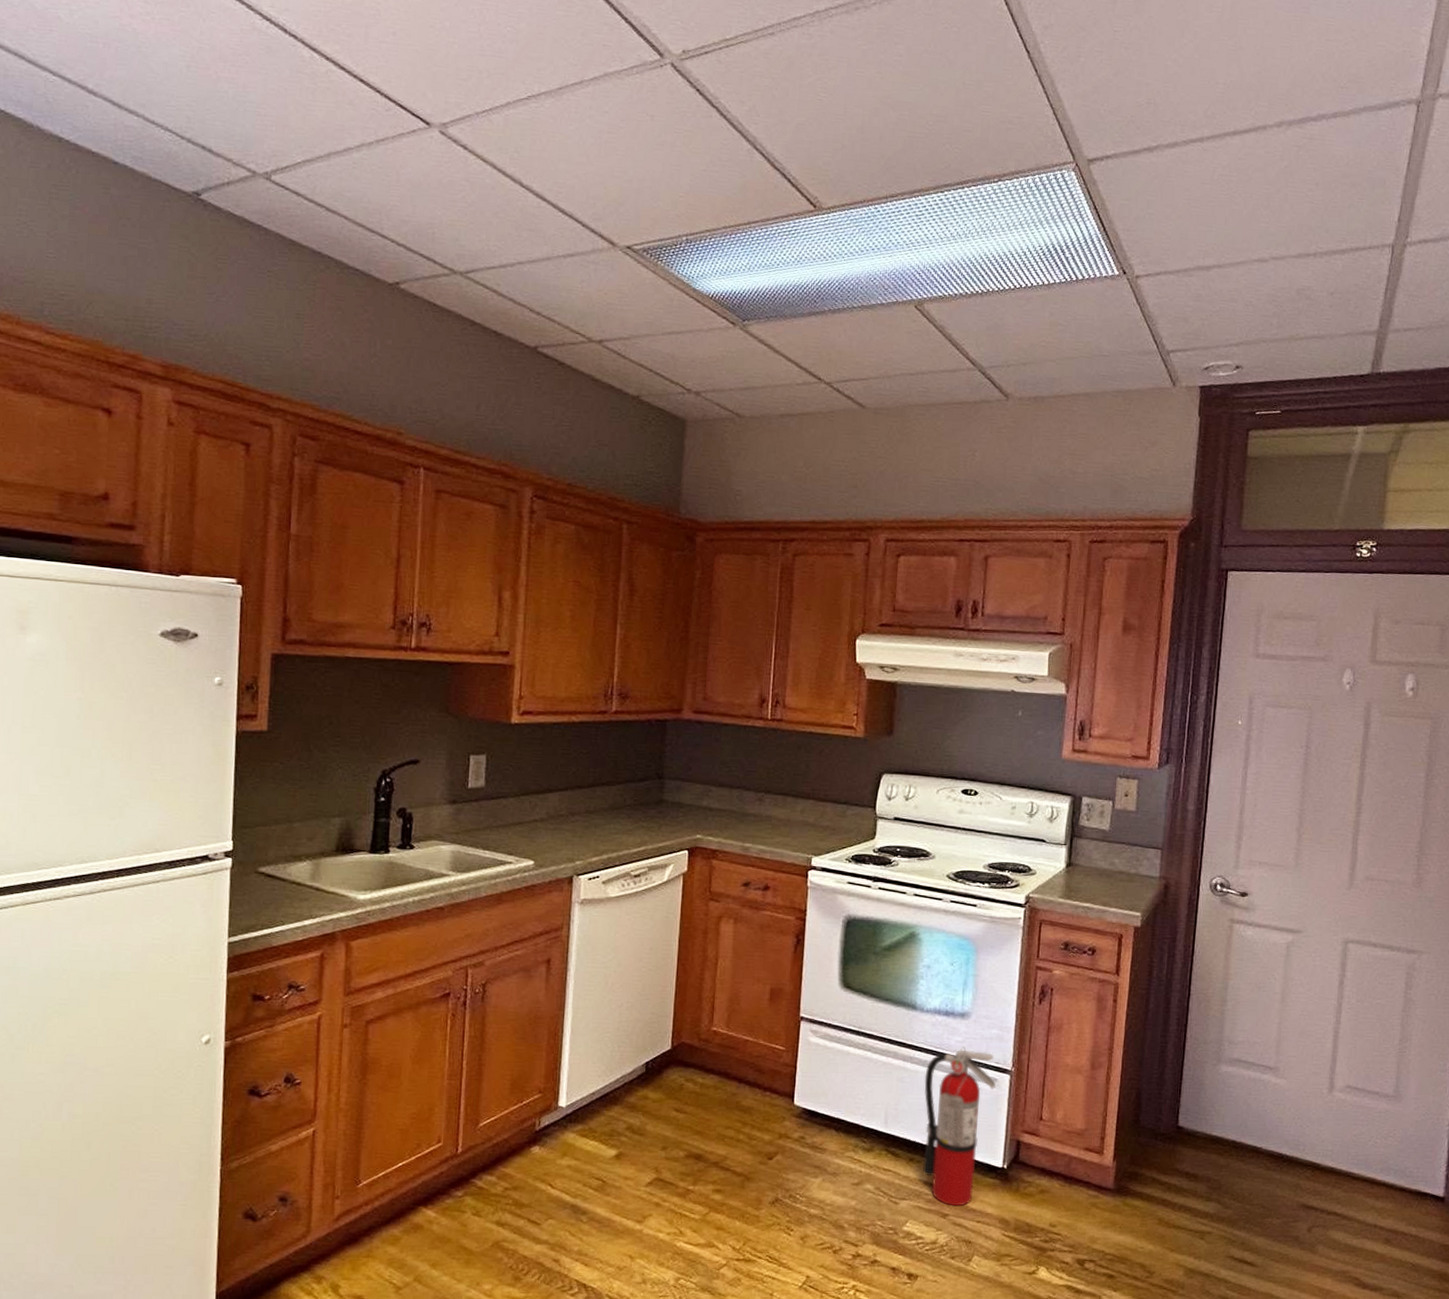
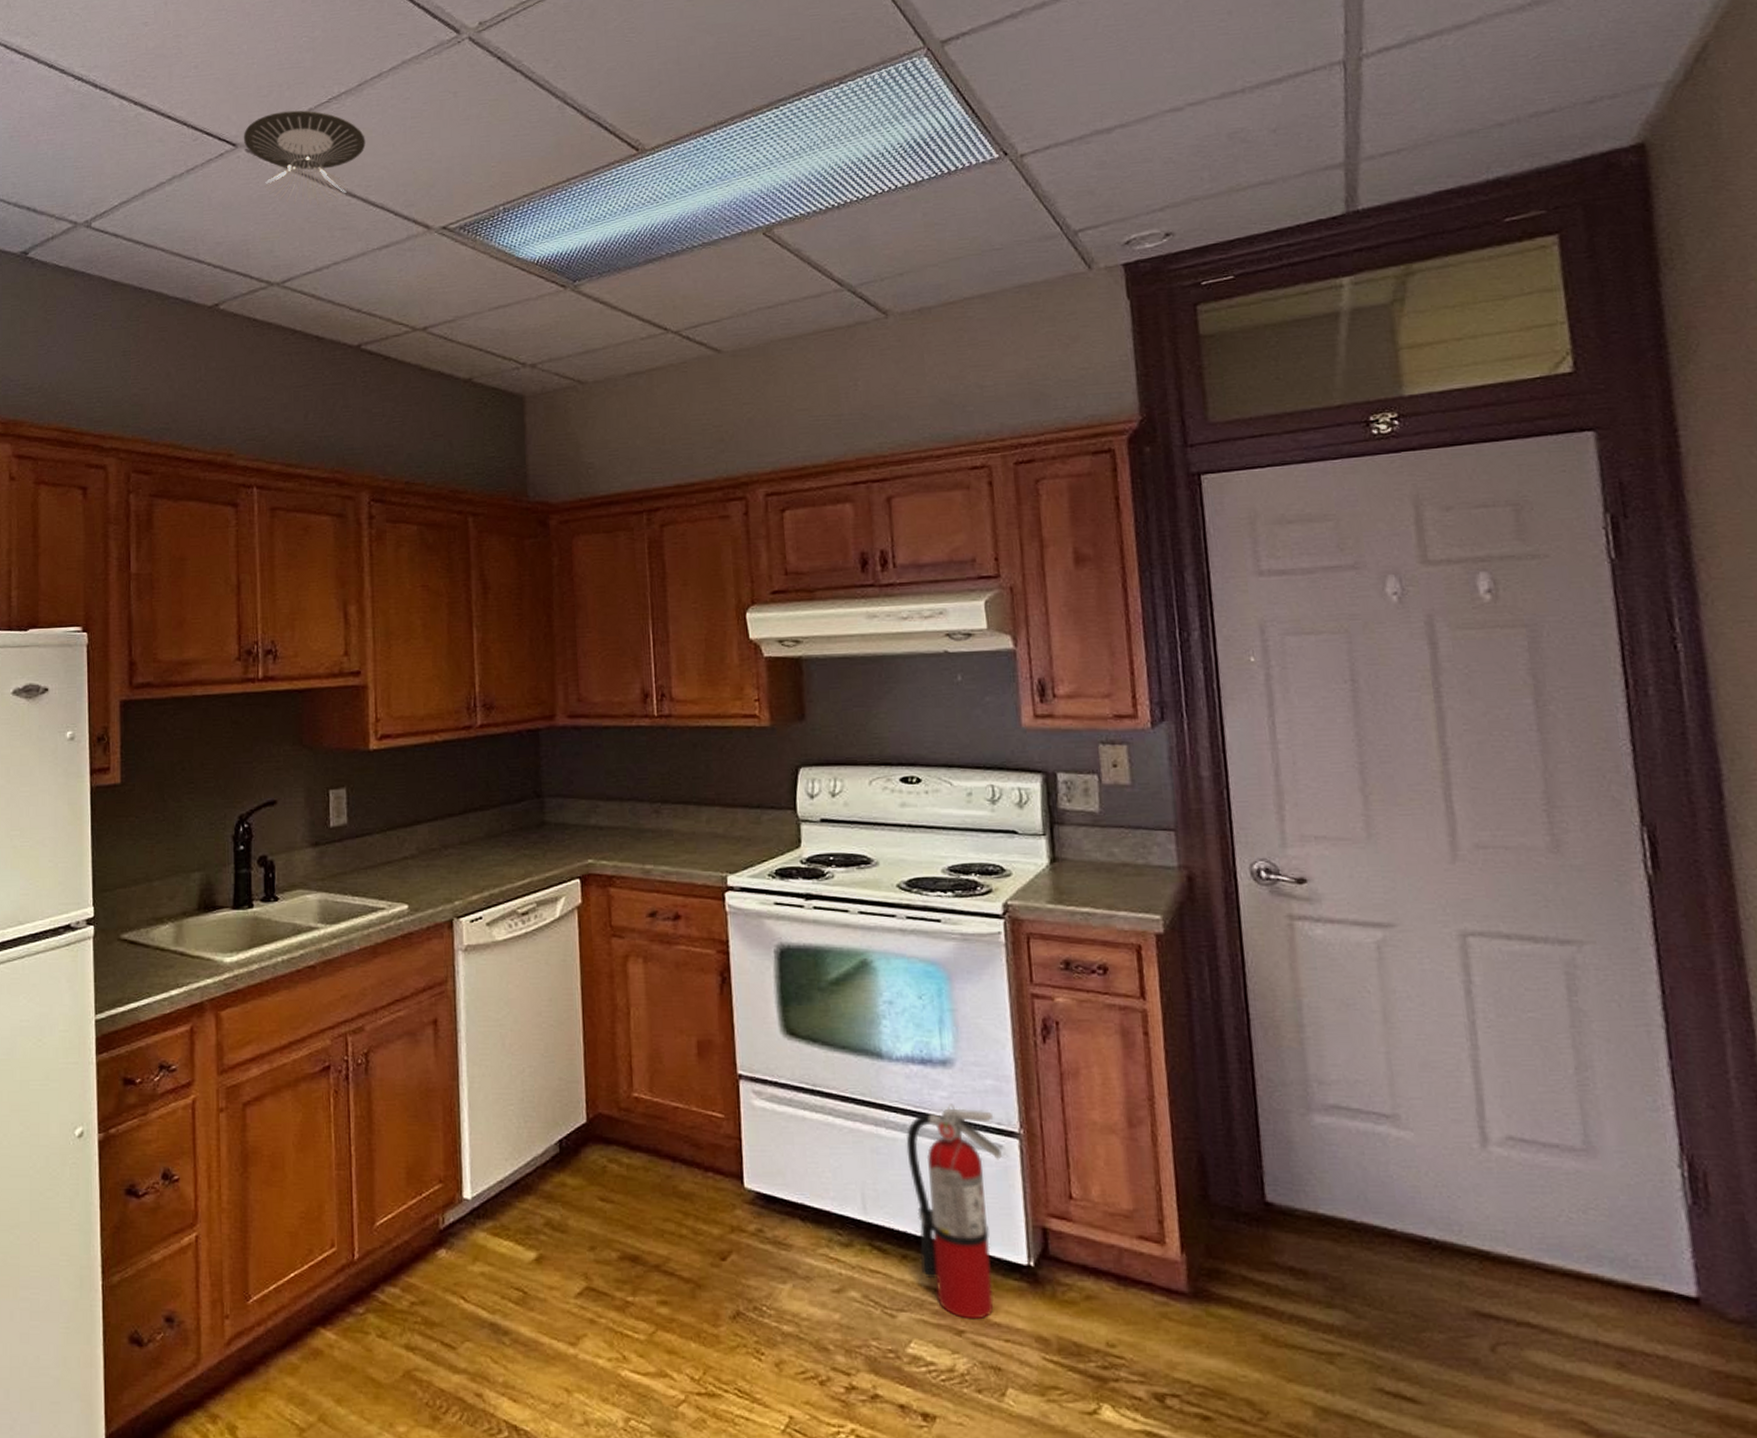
recessed light: none [437,99,561,202] -> present [243,110,366,206]

